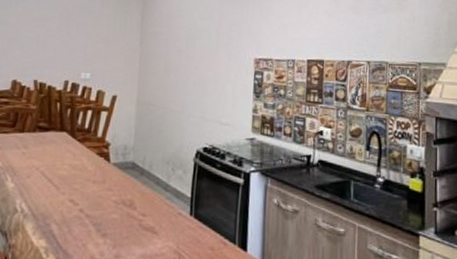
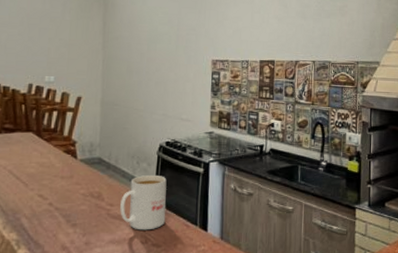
mug: none [152,183,204,246] -> present [120,174,167,230]

